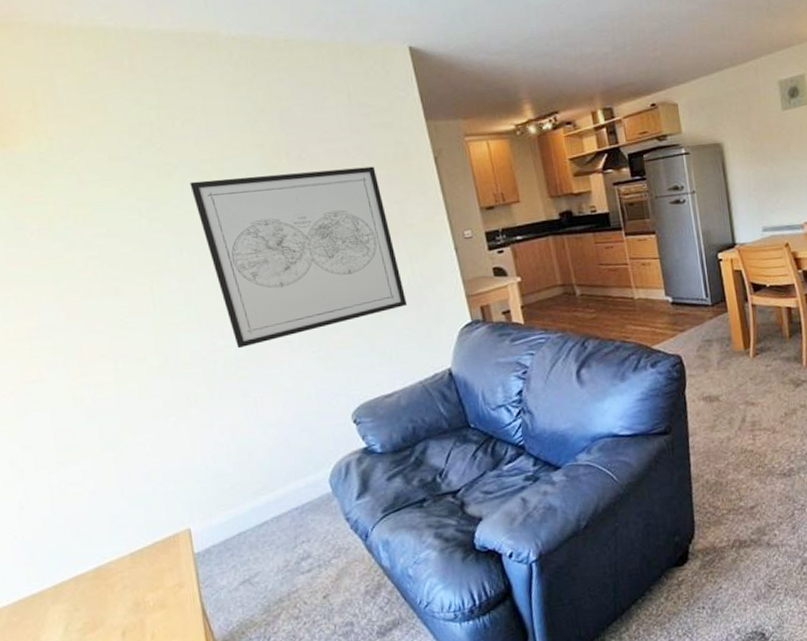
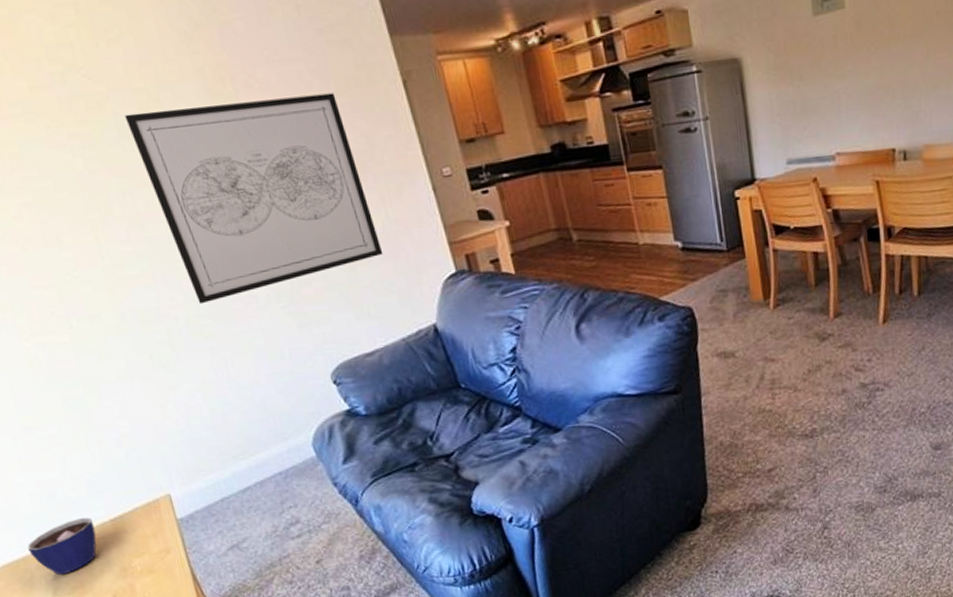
cup: none [46,551,115,610] -> present [27,517,97,575]

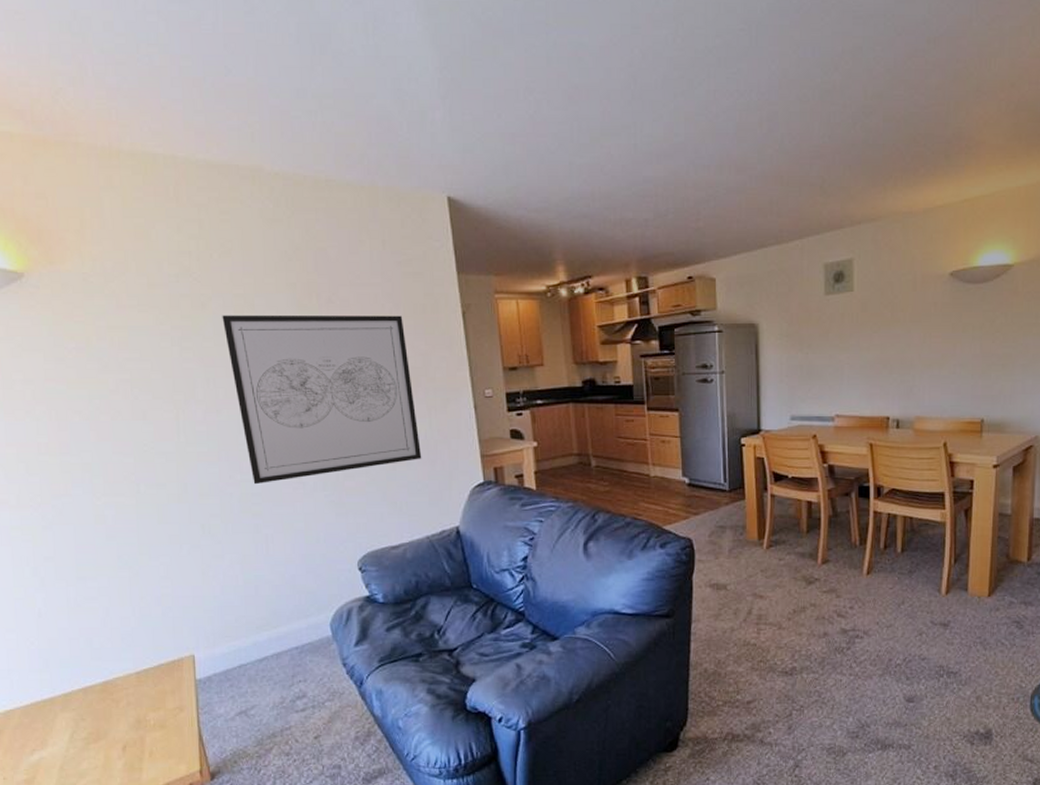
cup: present [27,517,97,575] -> none [57,666,121,720]

